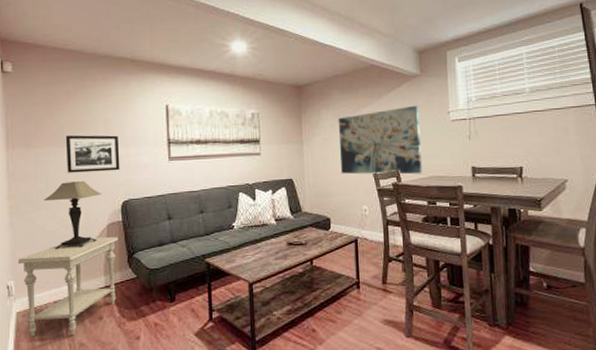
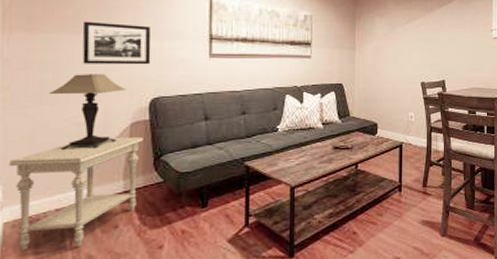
wall art: present [338,105,423,175] -> none [390,21,466,85]

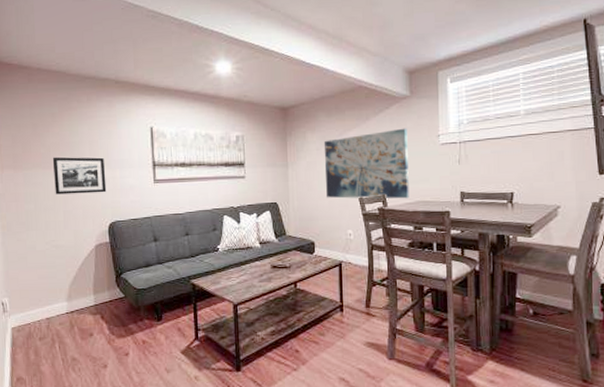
side table: present [8,136,143,251] -> none [10,257,106,351]
table lamp: present [49,74,126,151] -> none [34,203,90,269]
wall art: none [390,21,466,85] -> present [323,128,409,199]

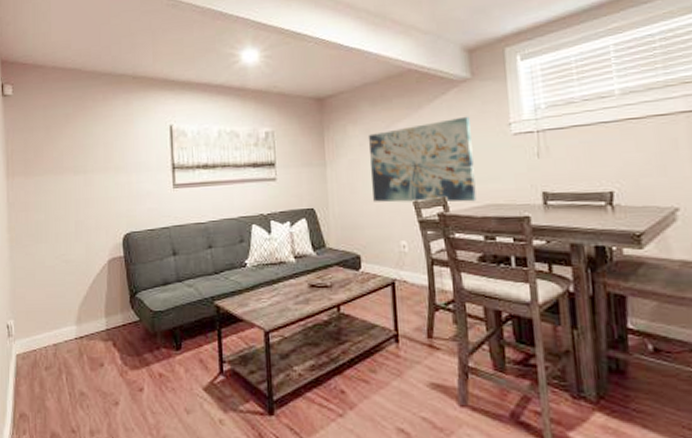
picture frame: present [52,157,107,195] -> none [65,160,122,203]

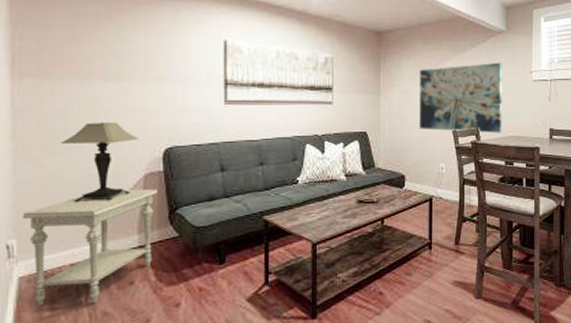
side table: none [17,273,120,382] -> present [22,188,158,306]
table lamp: none [43,212,103,288] -> present [61,122,139,203]

